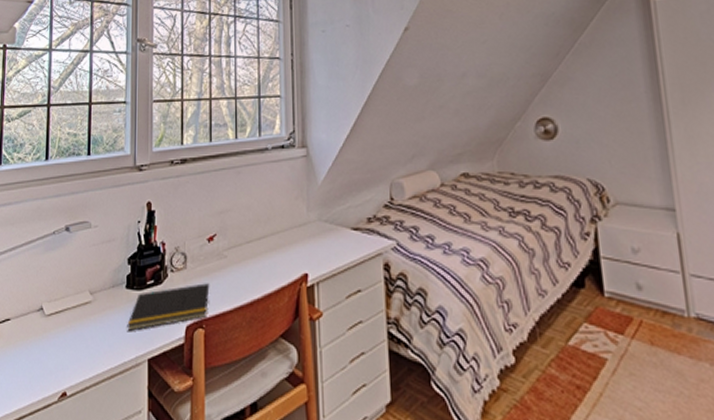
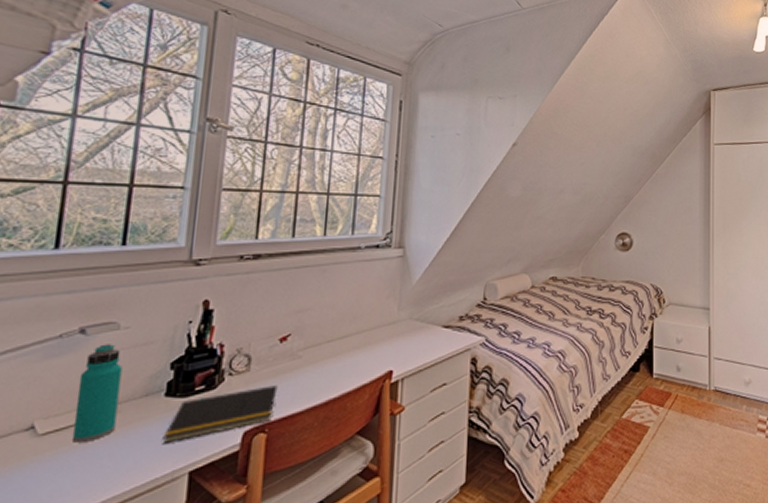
water bottle: none [66,240,95,324] -> present [71,344,123,443]

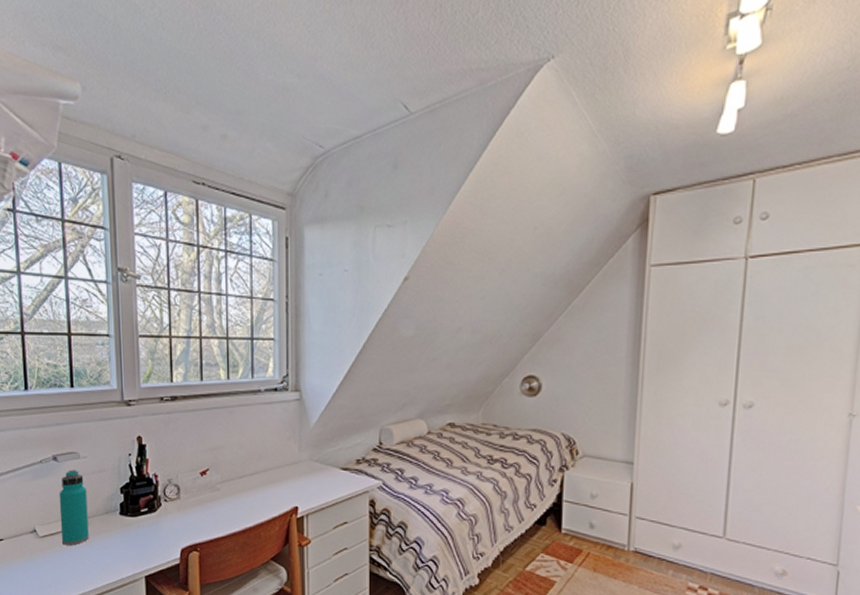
notepad: present [162,385,278,443] -> none [123,512,204,552]

